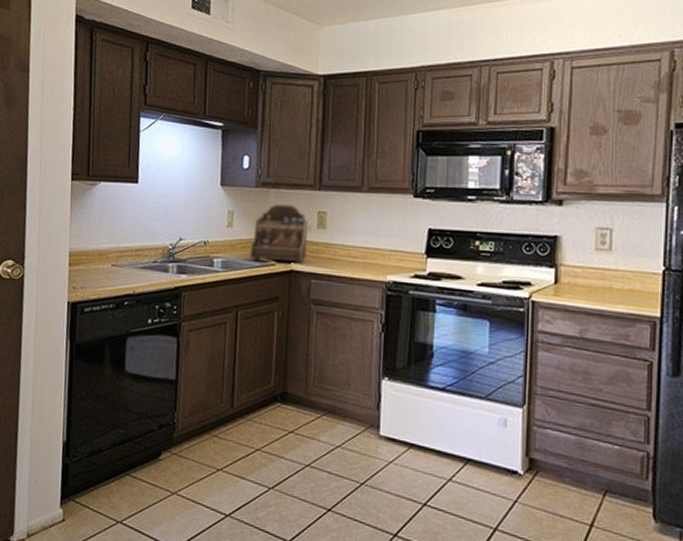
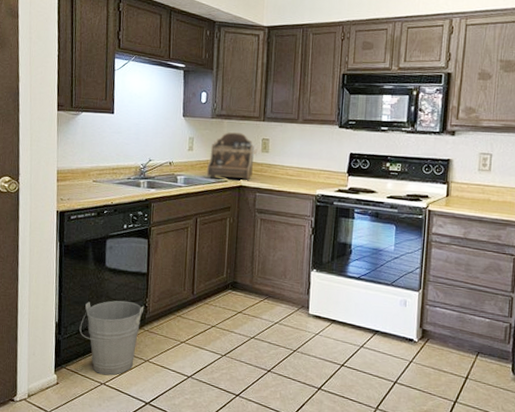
bucket: none [91,414,171,512] -> present [79,300,144,376]

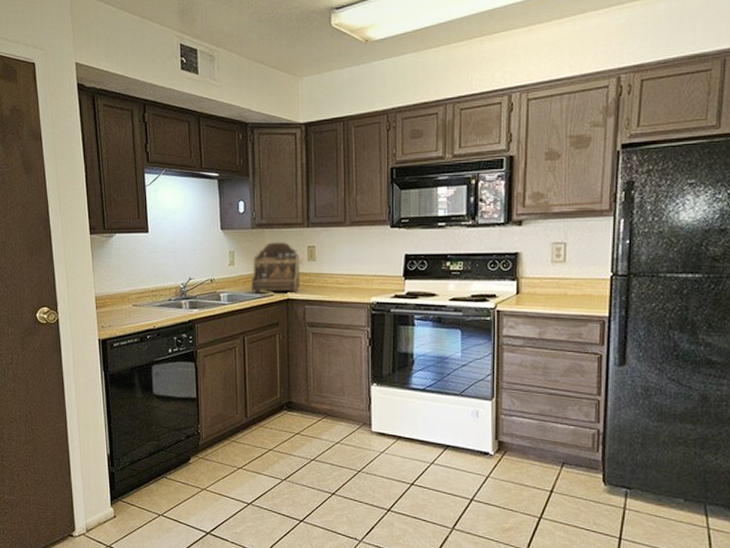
bucket: present [79,300,144,376] -> none [132,428,196,506]

